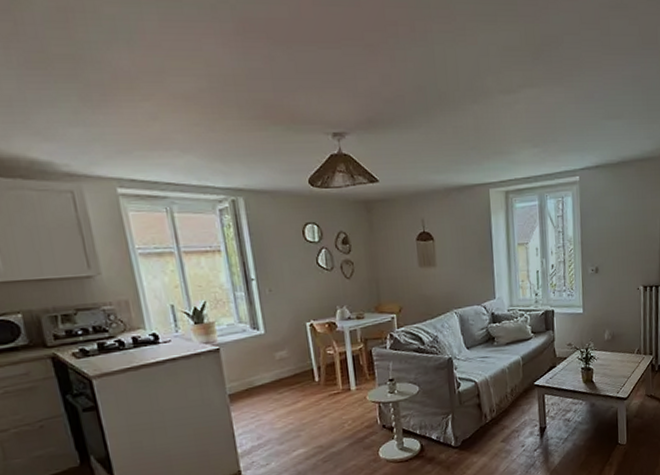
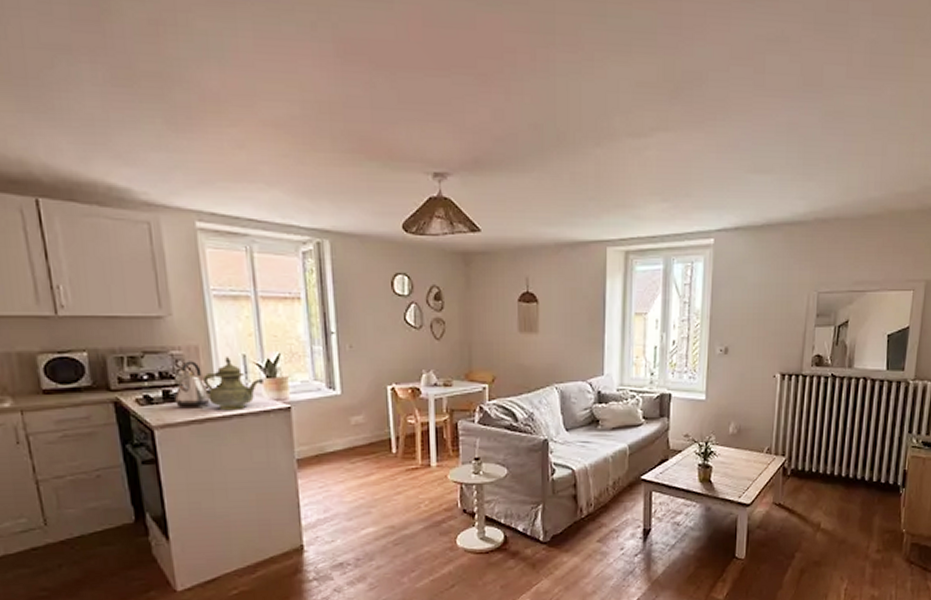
kettle: none [108,314,144,358] -> present [173,361,211,409]
teapot: none [134,307,193,357] -> present [202,356,265,411]

